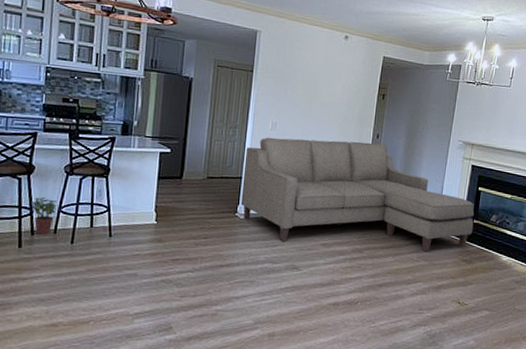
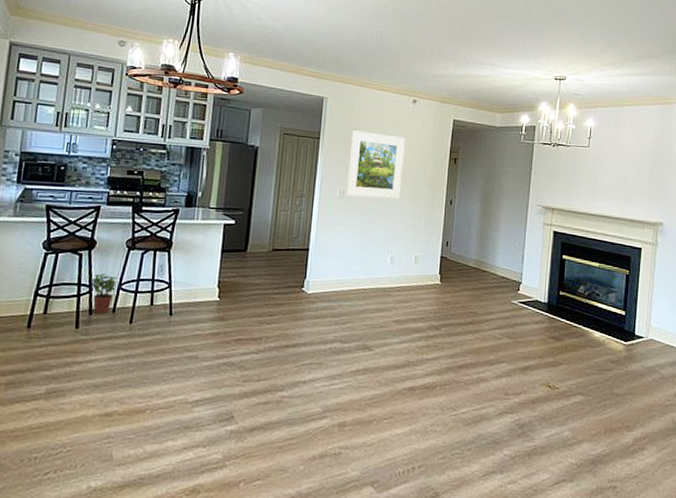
sofa: present [240,137,475,252] -> none [307,205,560,329]
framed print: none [278,64,336,132] -> present [346,130,405,199]

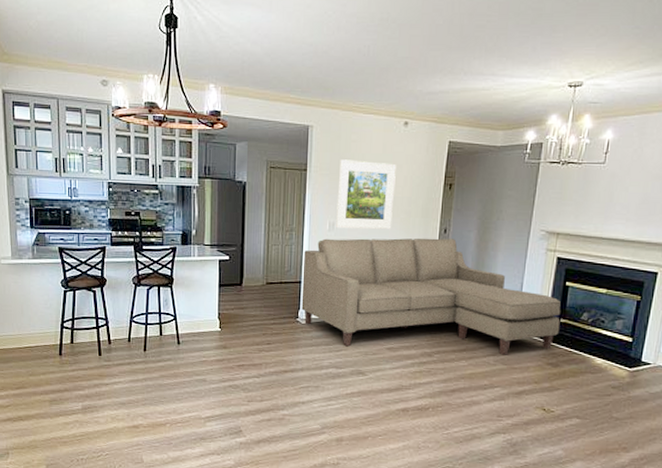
potted plant: present [90,273,118,314] -> none [106,308,130,344]
sofa: none [307,205,560,329] -> present [301,238,561,355]

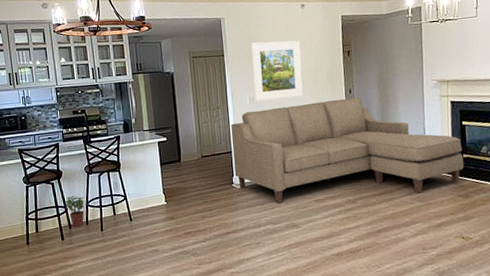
potted plant: none [106,308,130,344] -> present [64,196,86,228]

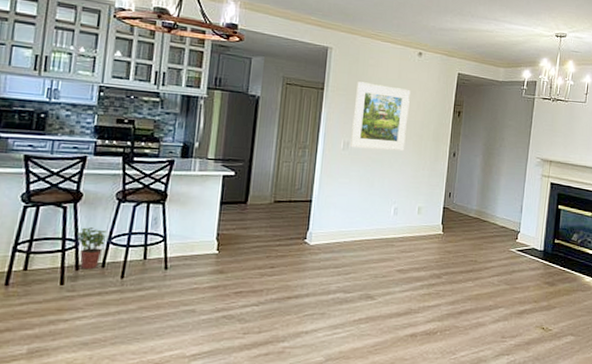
sofa: present [231,97,464,204] -> none [310,157,555,275]

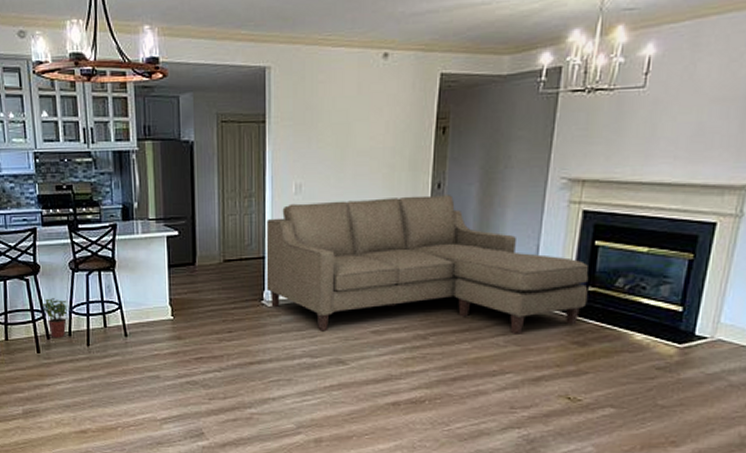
sofa: none [310,157,555,275] -> present [266,195,589,334]
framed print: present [350,81,410,151] -> none [304,105,375,191]

